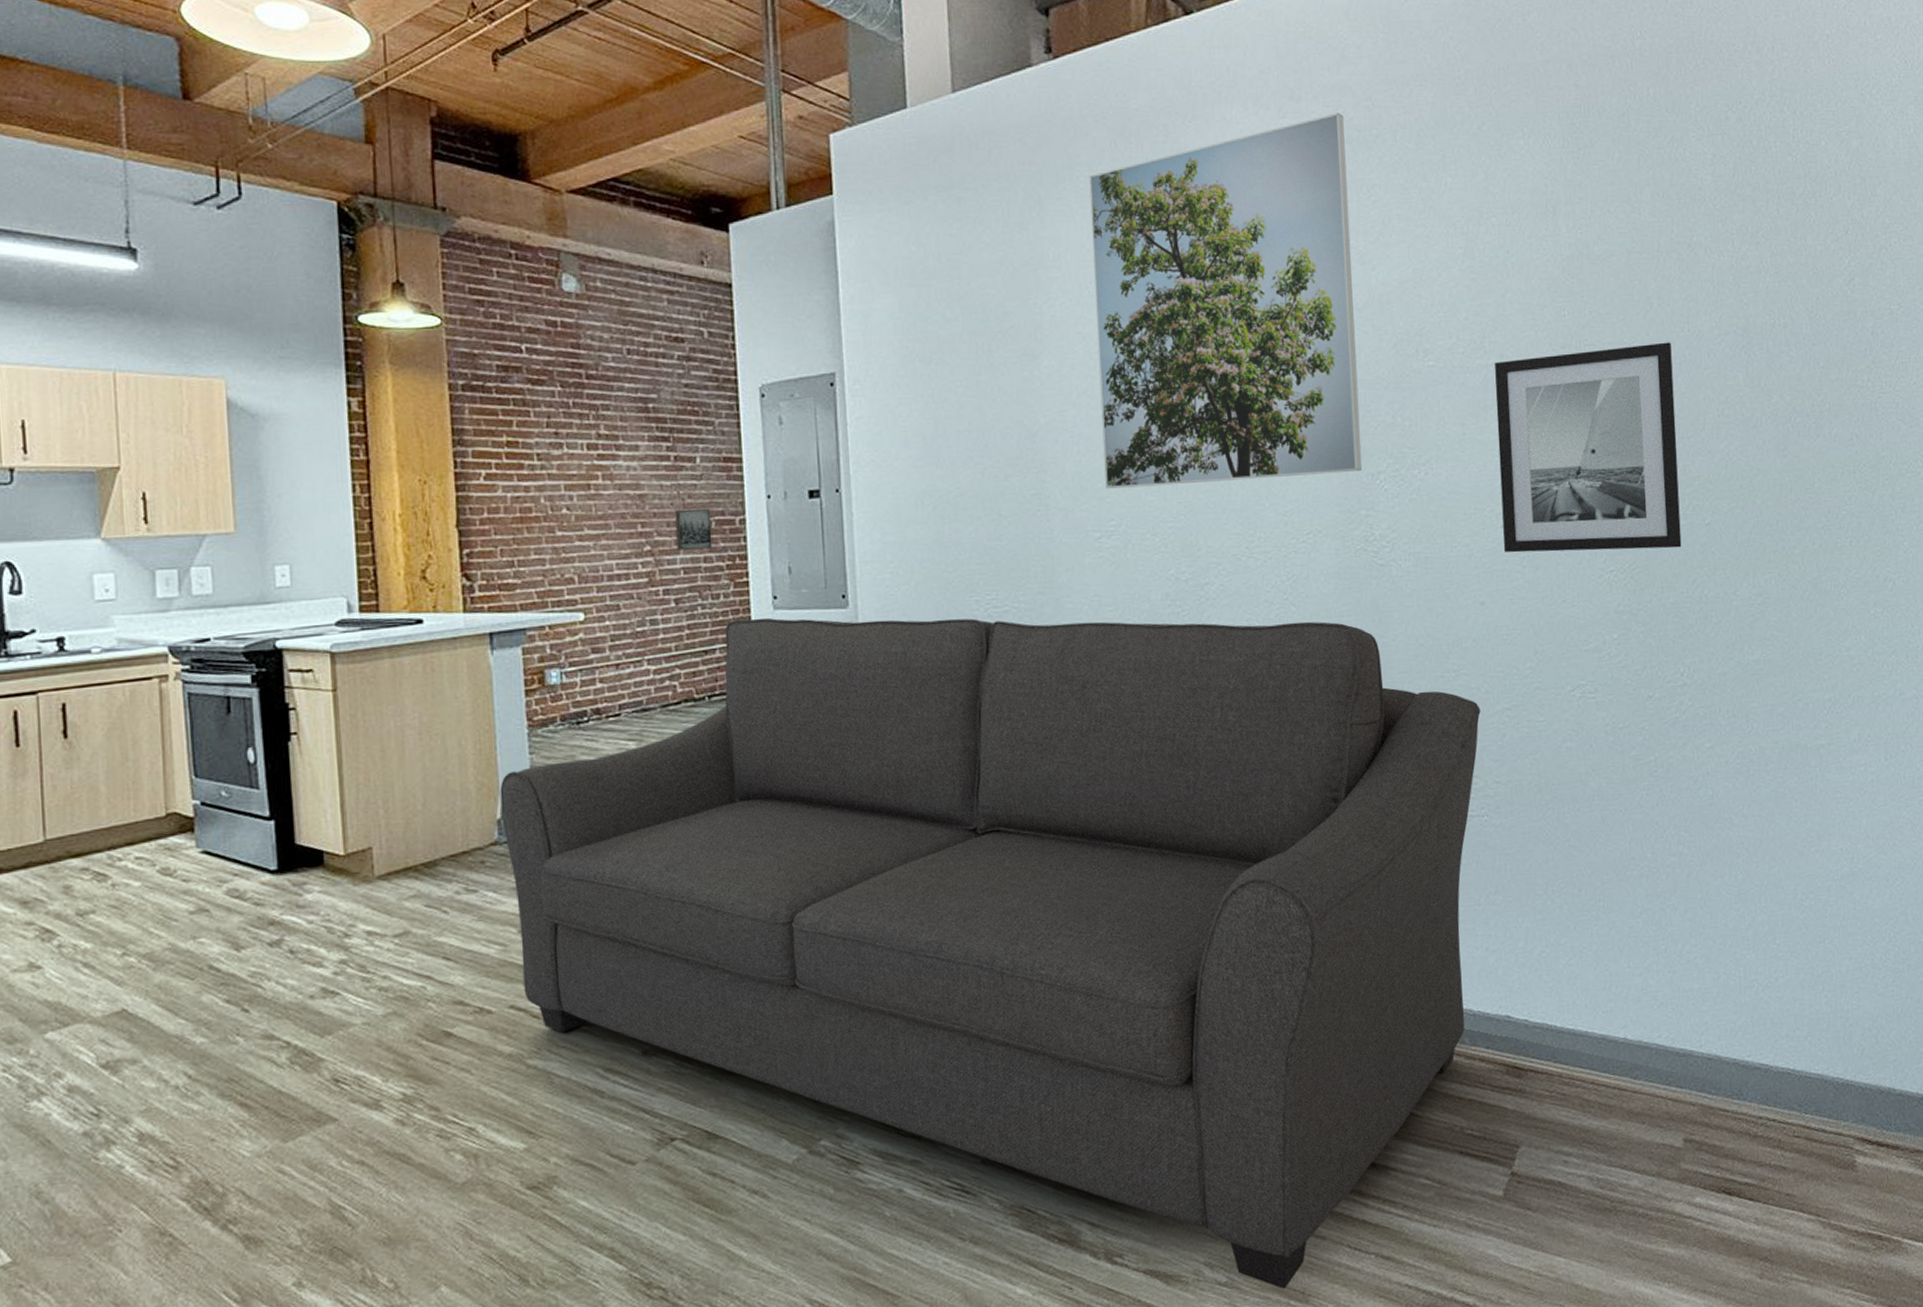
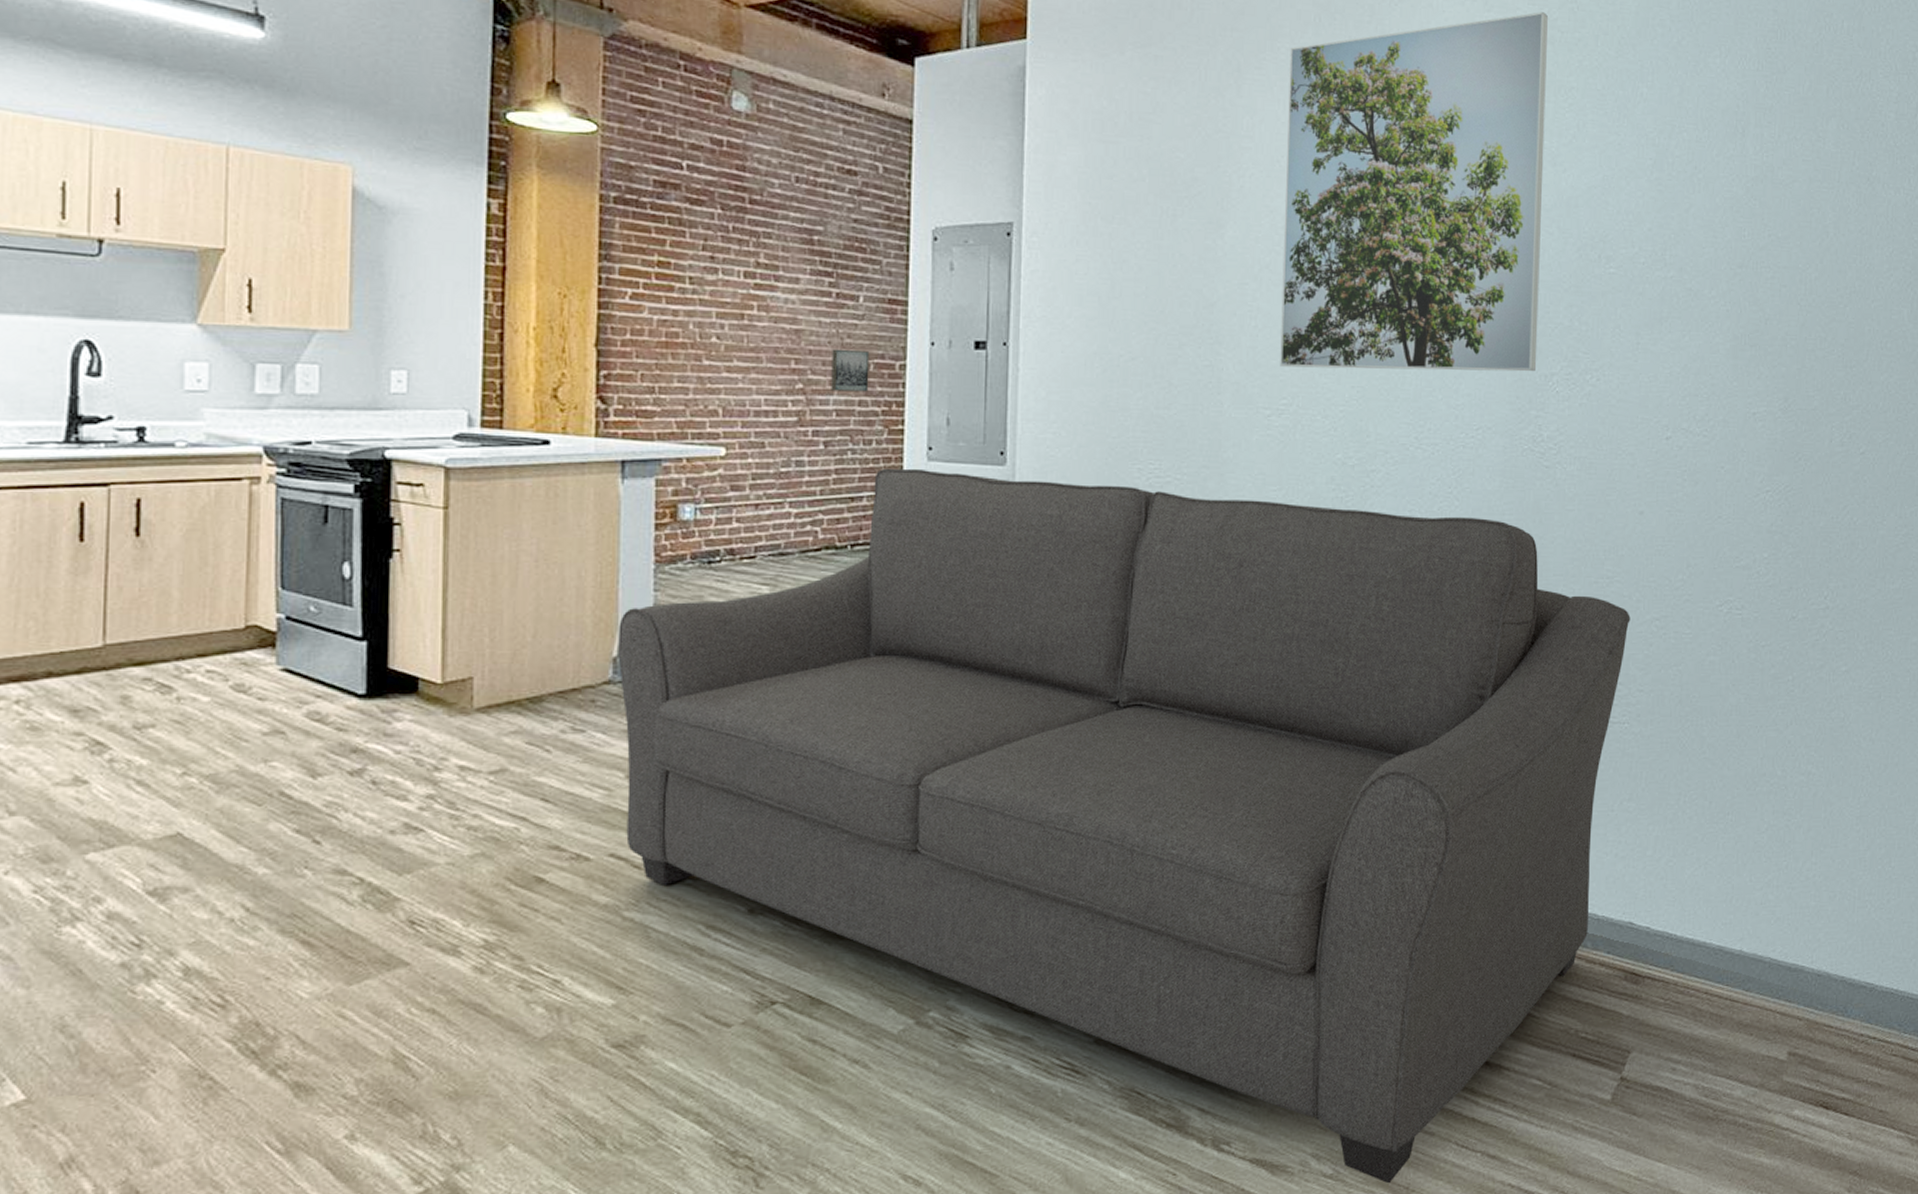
wall art: present [1495,342,1682,553] -> none [1666,271,1843,474]

